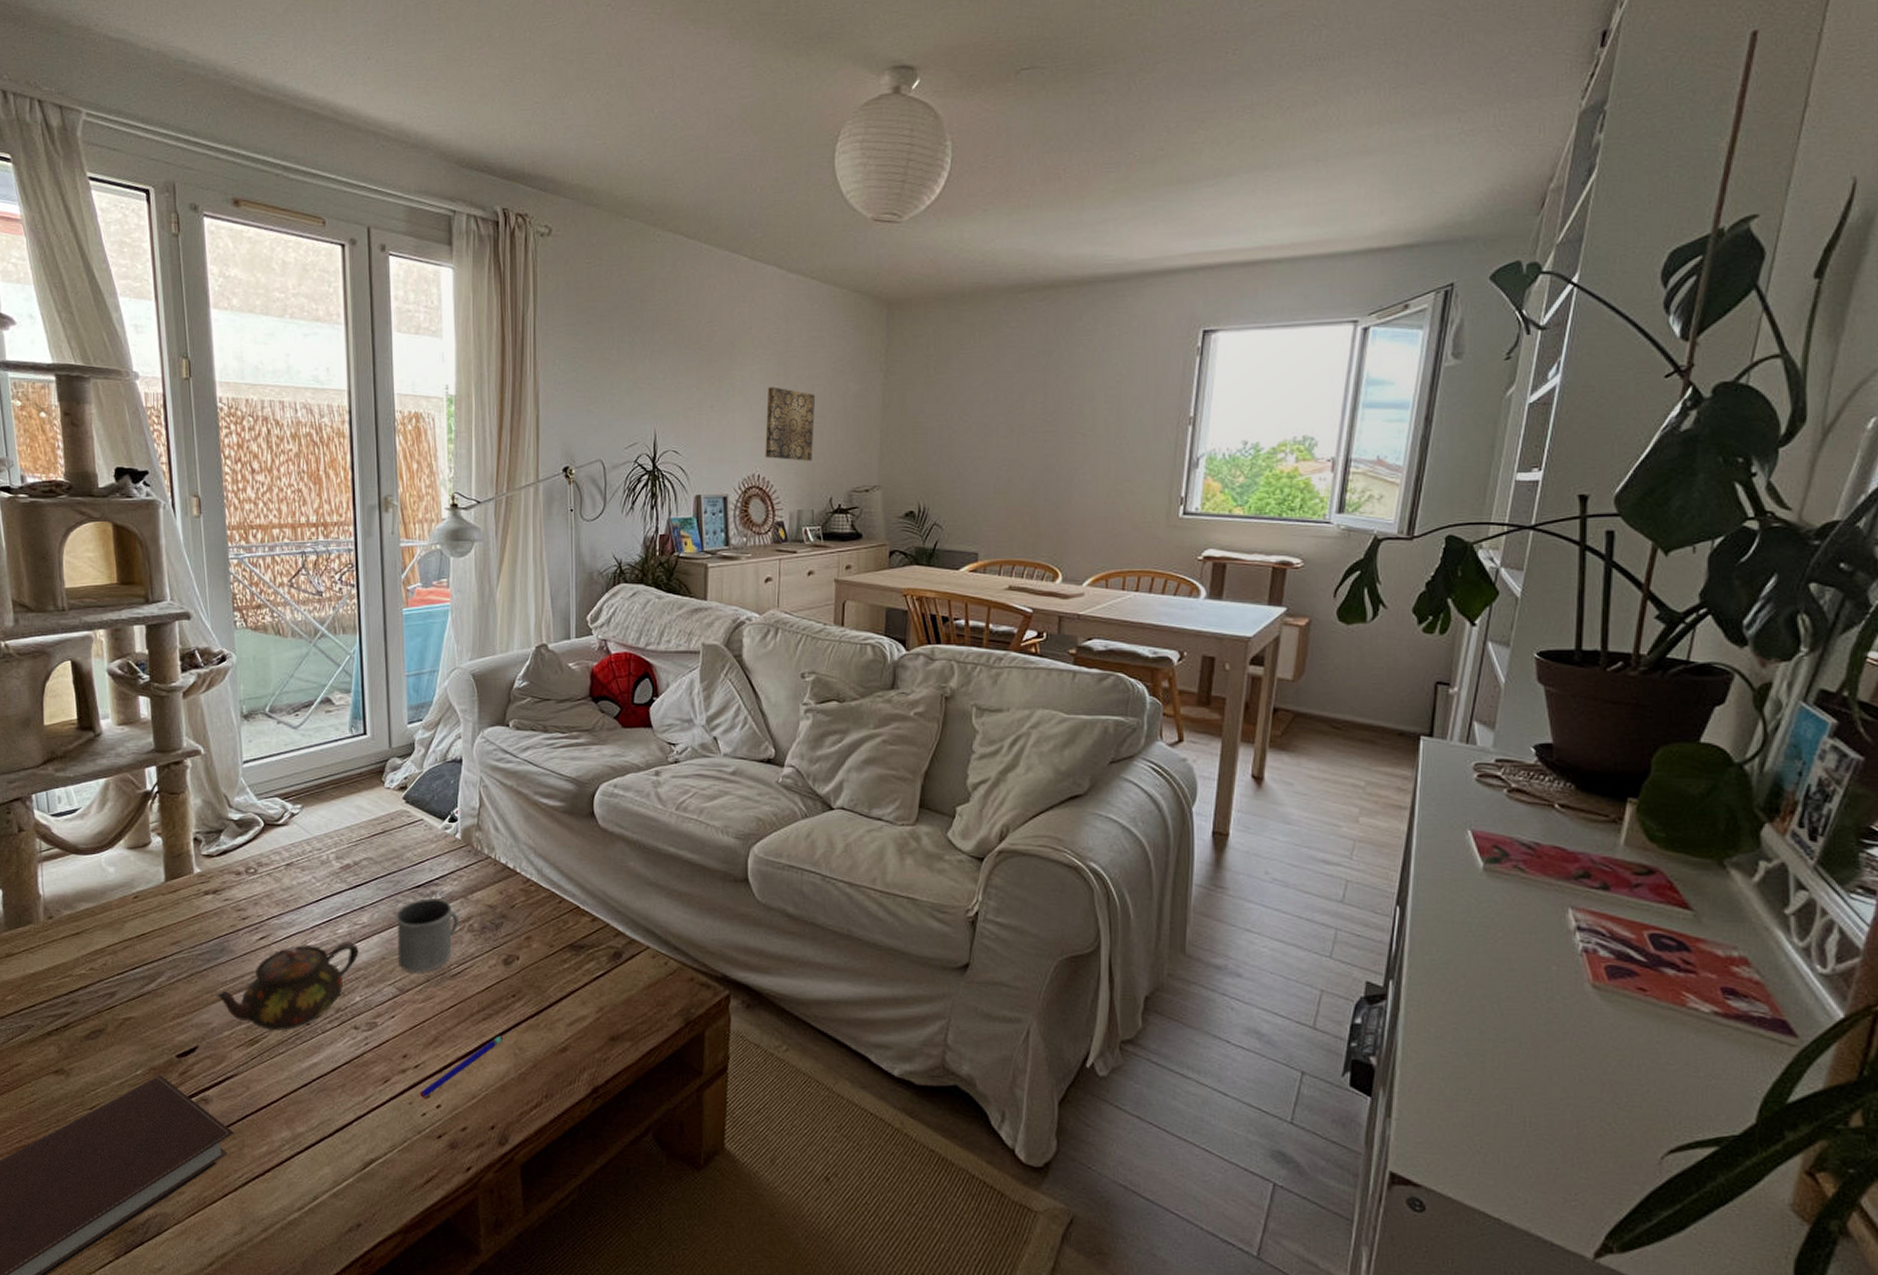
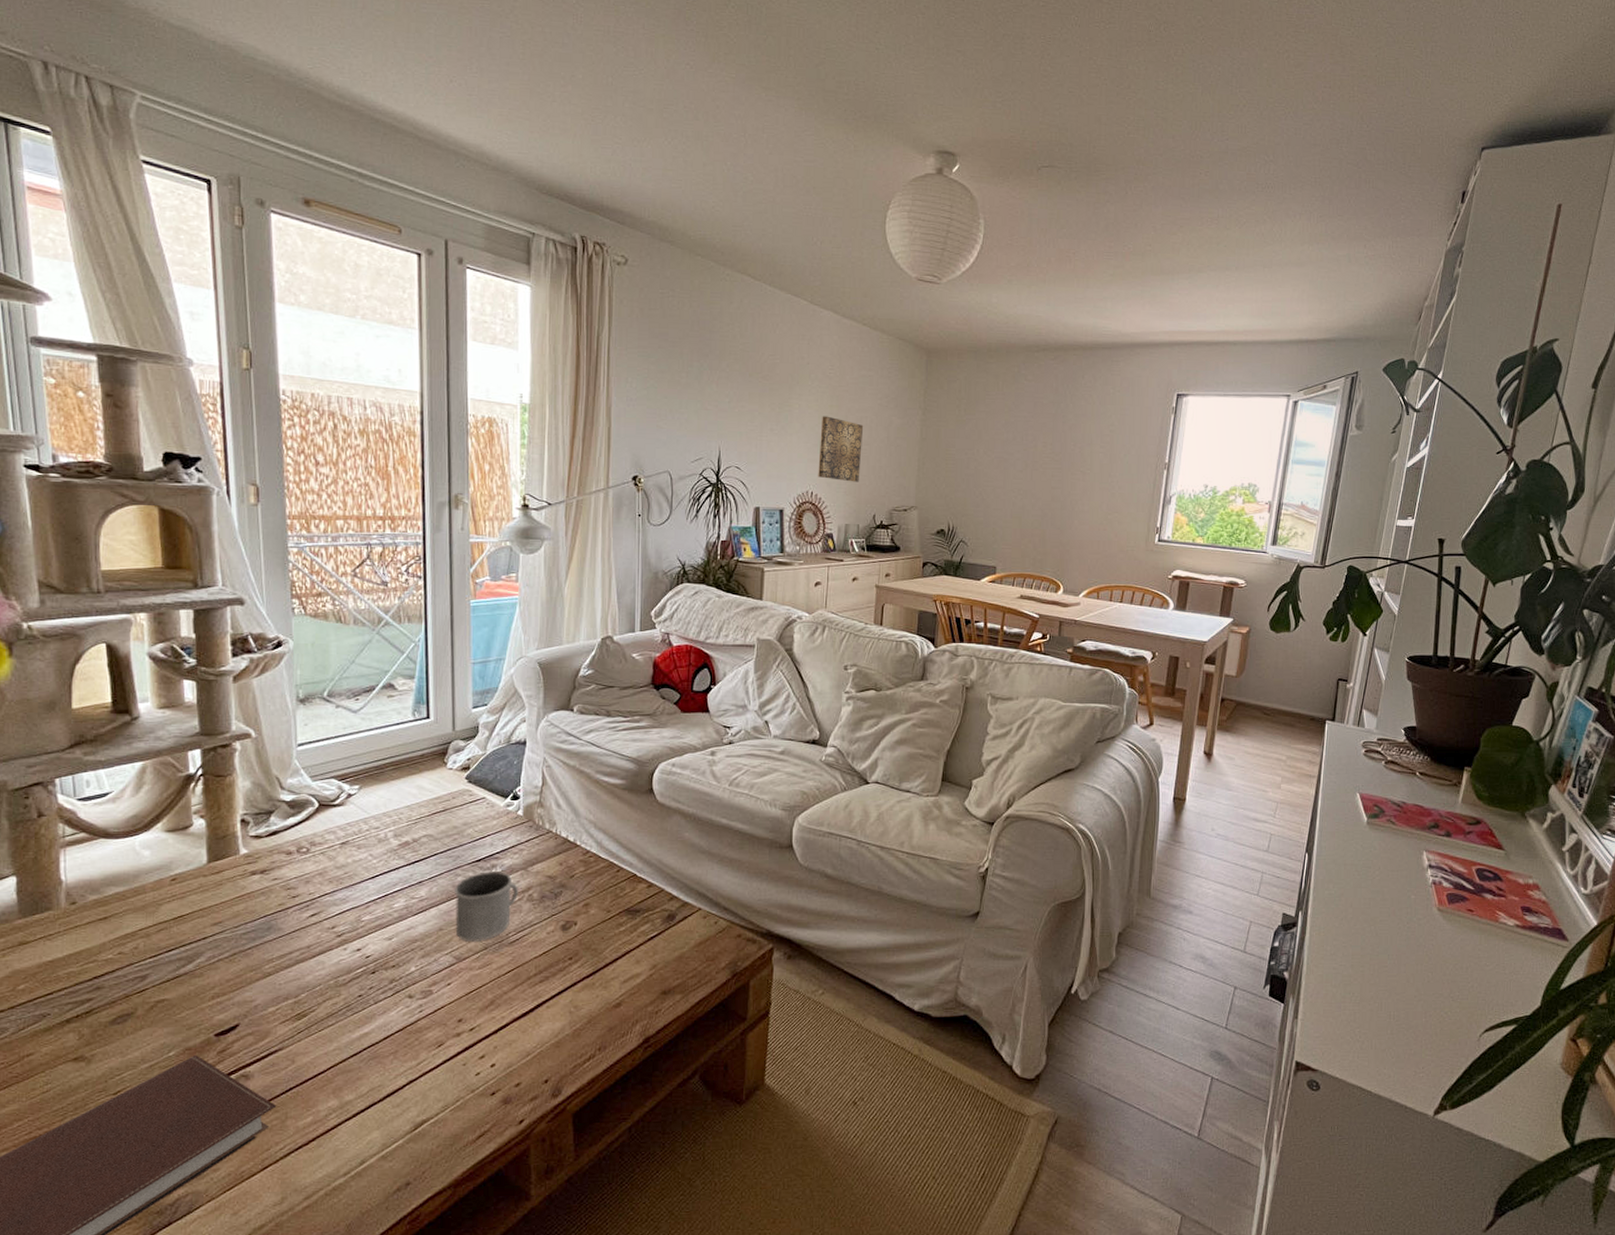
teapot: present [216,942,359,1030] -> none [261,915,416,1003]
pen: present [420,1035,504,1098] -> none [475,996,560,1059]

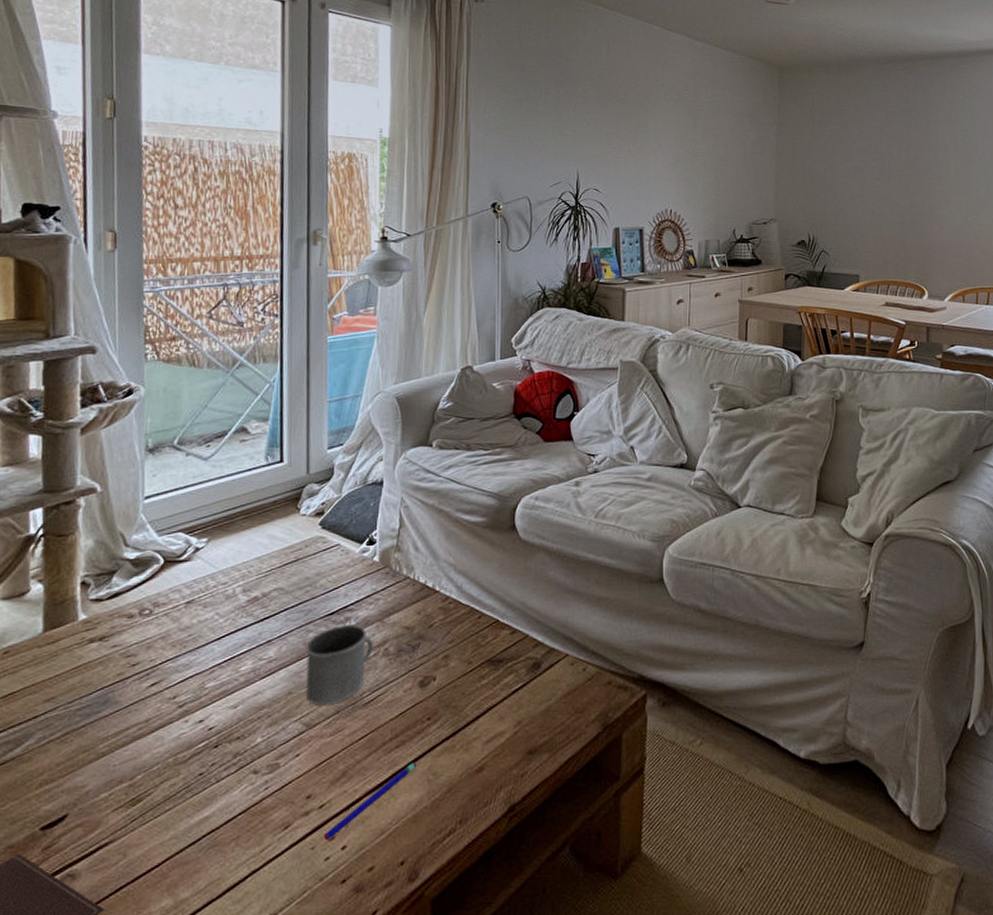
pen: none [475,996,560,1059] -> present [324,762,417,841]
wall art: present [818,416,864,482] -> none [676,135,720,198]

